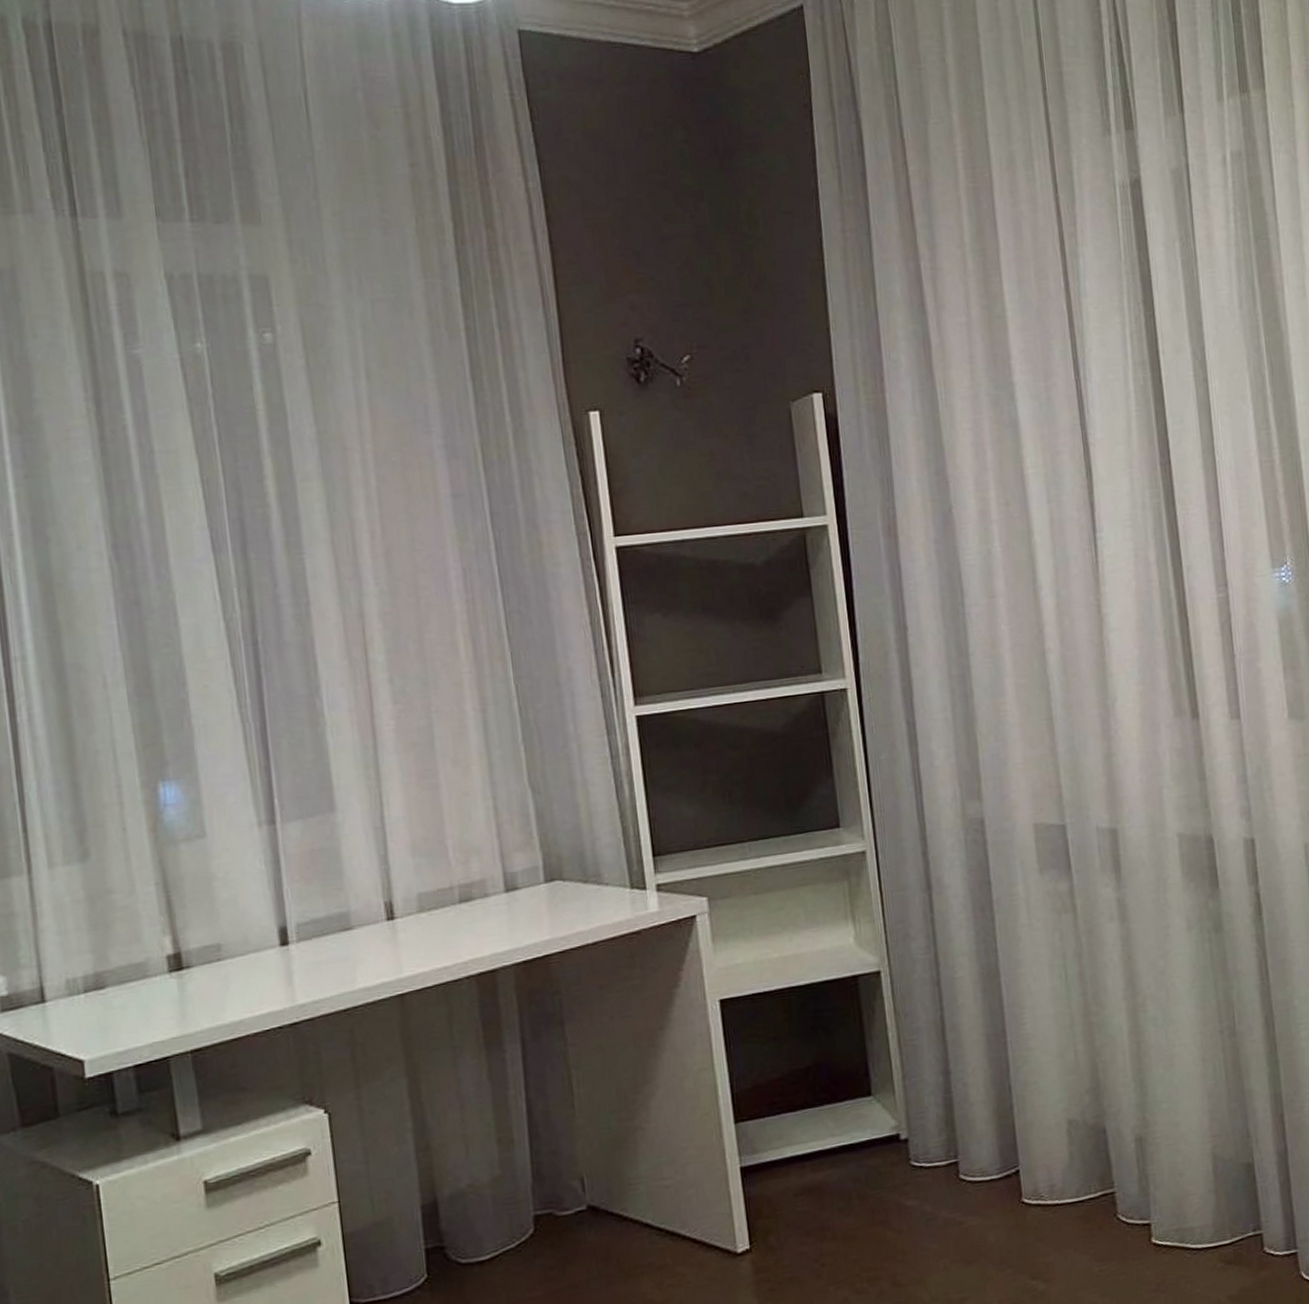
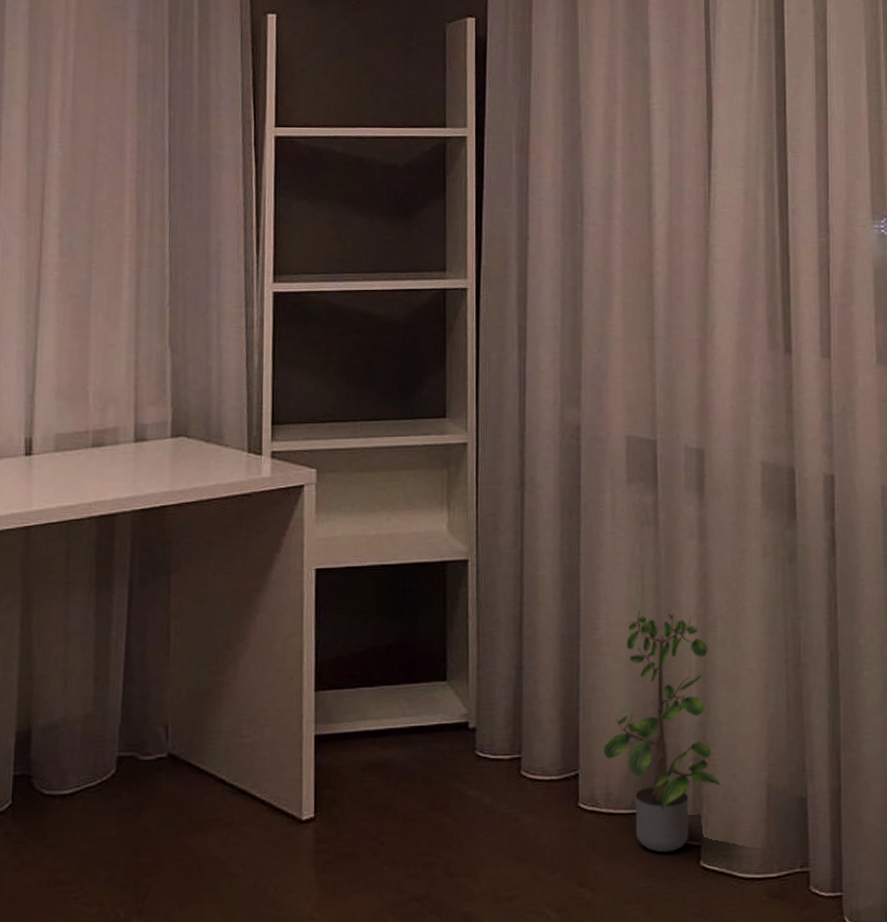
potted plant: none [1042,999,1165,1236] -> present [603,610,720,853]

